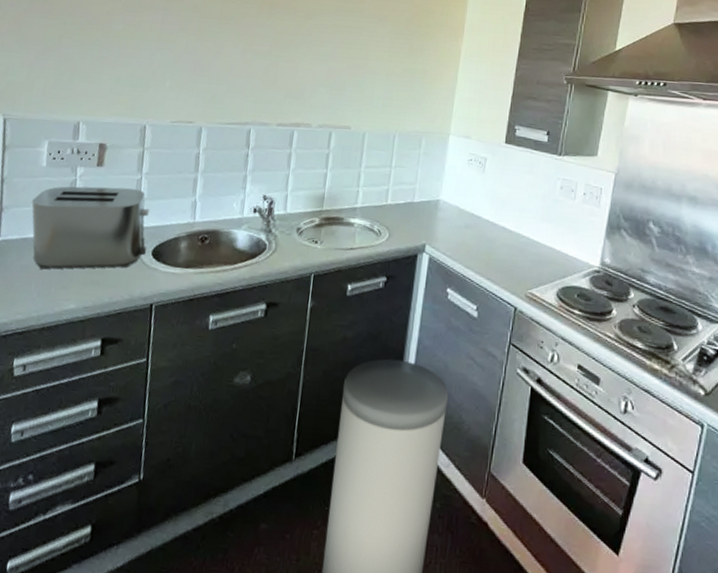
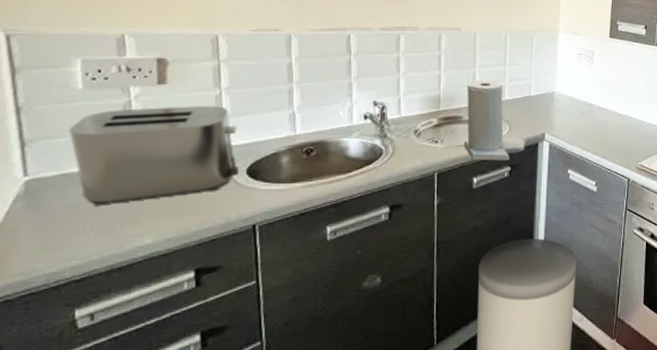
paper towel: none [341,181,405,270] -> present [463,80,526,161]

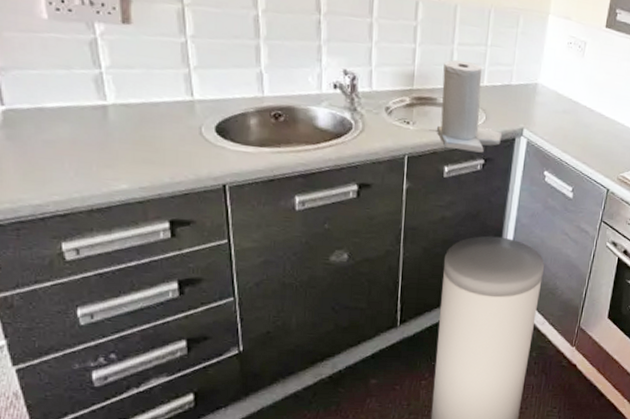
toaster: present [69,106,239,206] -> none [39,46,207,146]

